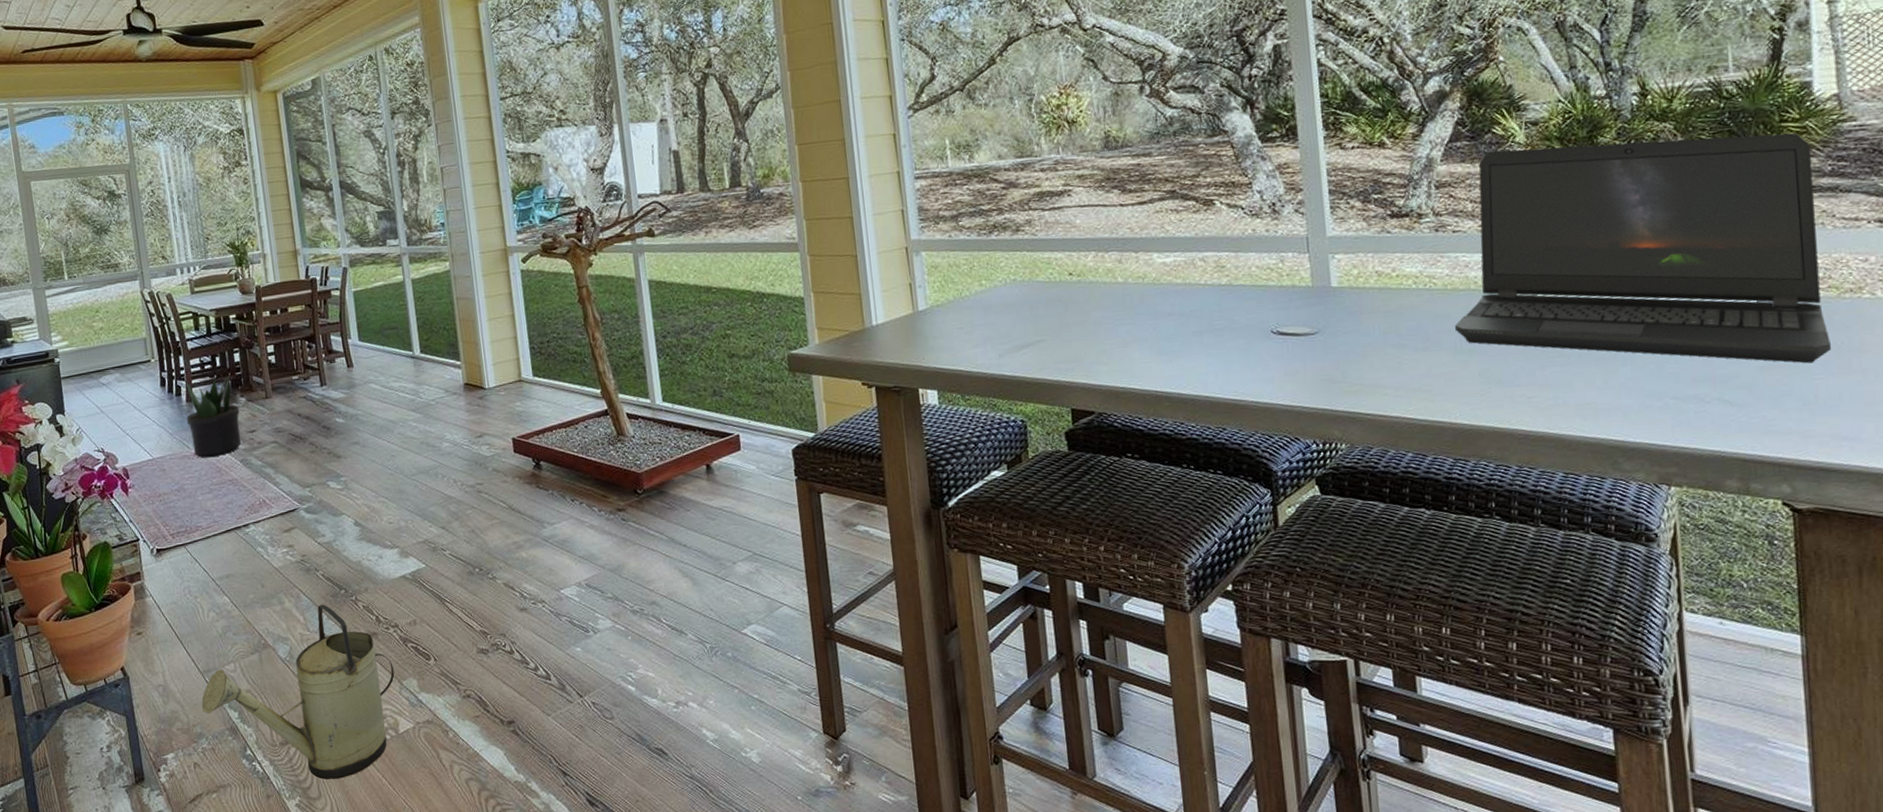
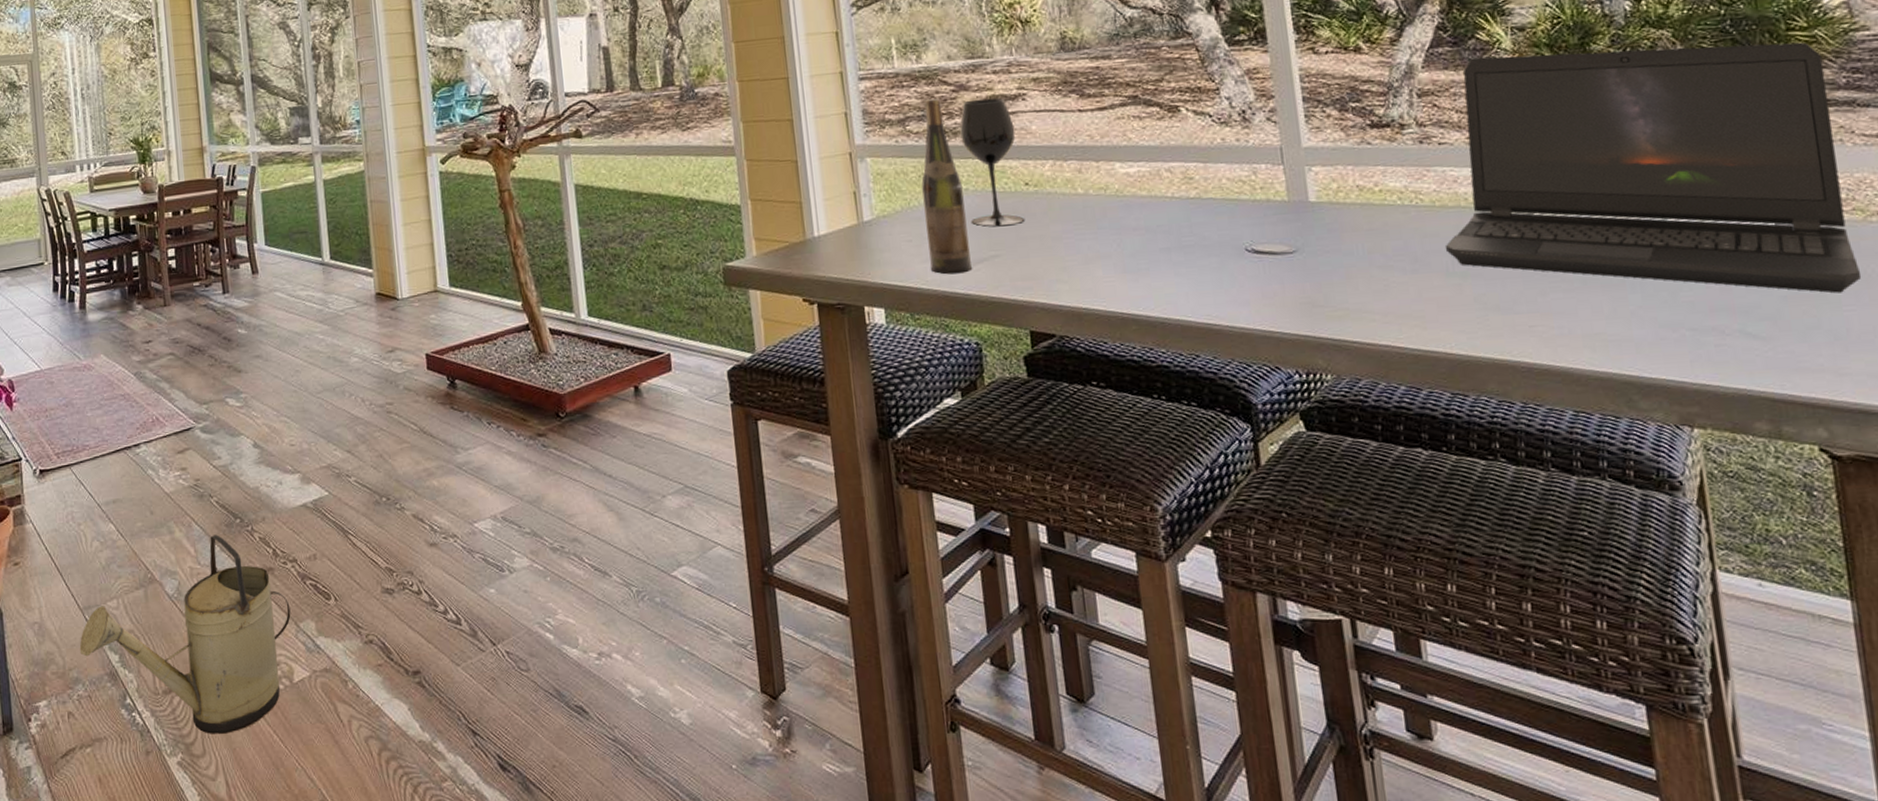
planter: present [185,375,241,458] -> none [78,280,136,370]
wine bottle: none [972,195,1018,359] -> present [921,98,972,275]
wineglass: none [1009,194,1068,315] -> present [959,98,1024,227]

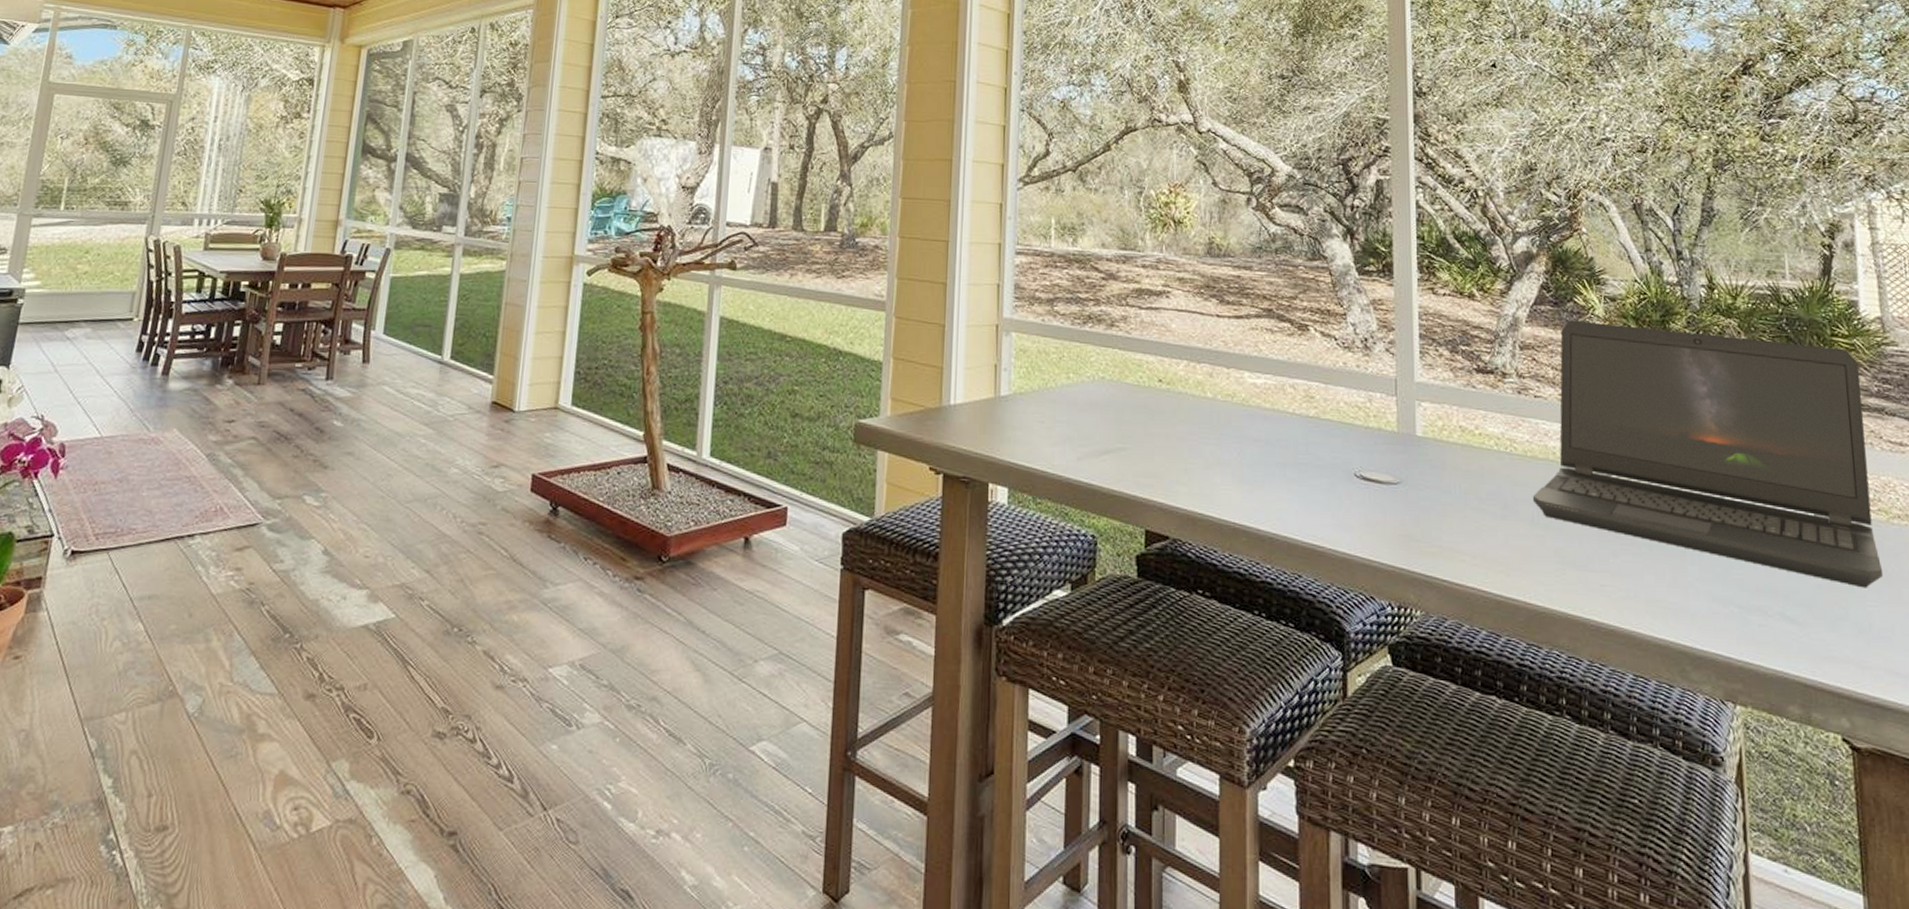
watering can: present [79,535,291,734] -> none [67,649,325,887]
wine bottle: present [921,98,972,275] -> none [1059,283,1099,462]
wineglass: present [959,98,1024,227] -> none [1104,290,1156,421]

